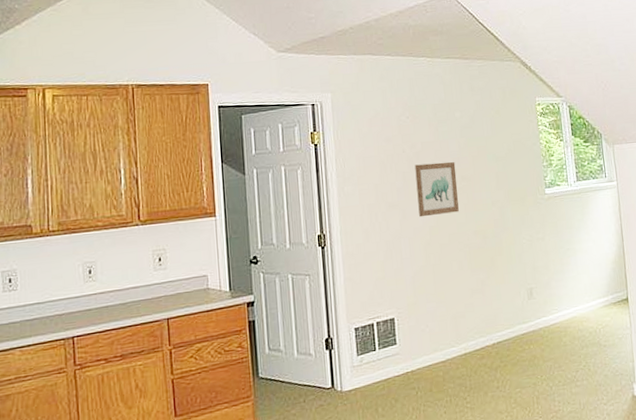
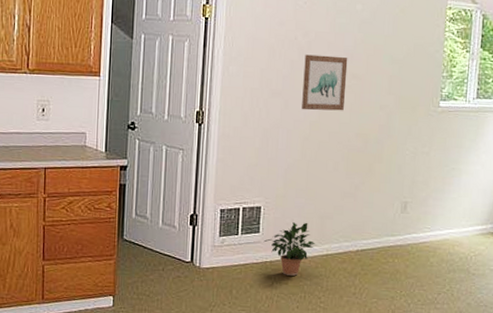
potted plant: none [401,325,453,382] -> present [263,222,316,276]

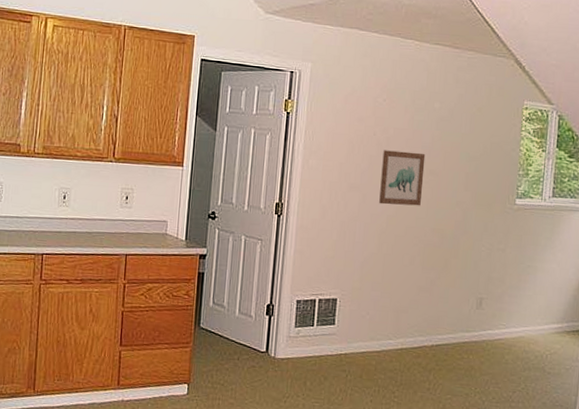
potted plant: present [263,222,316,276] -> none [338,315,391,369]

